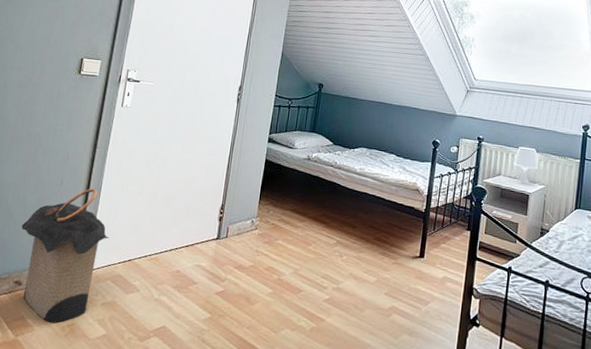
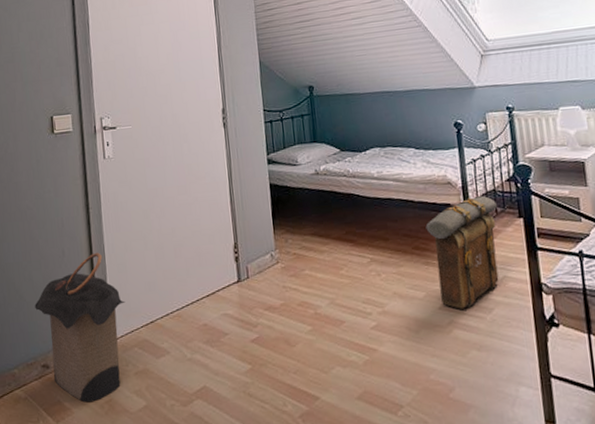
backpack: none [388,205,452,298] -> present [425,196,499,309]

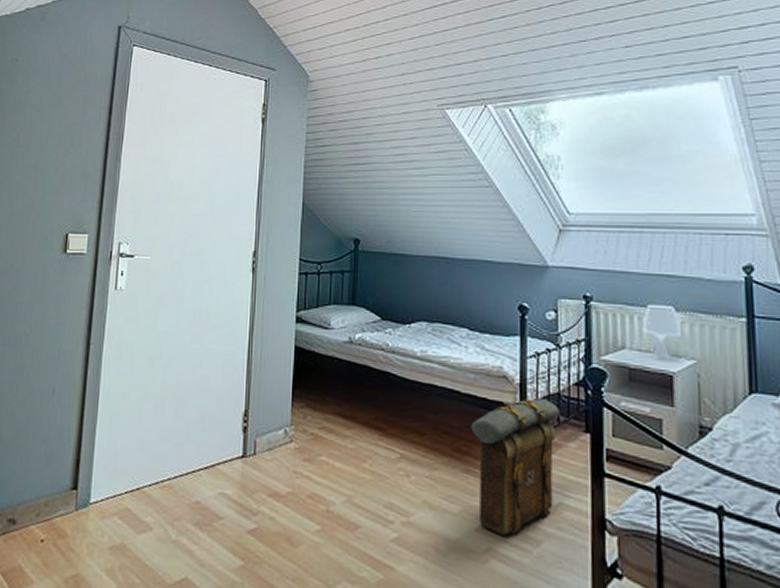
laundry hamper: present [35,252,126,403] -> none [12,396,112,574]

